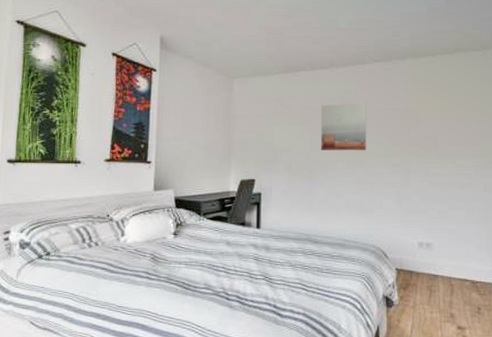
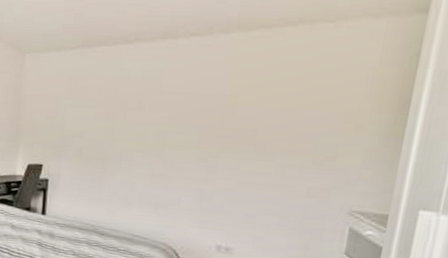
wall art: present [320,102,367,151] -> none [115,84,175,141]

